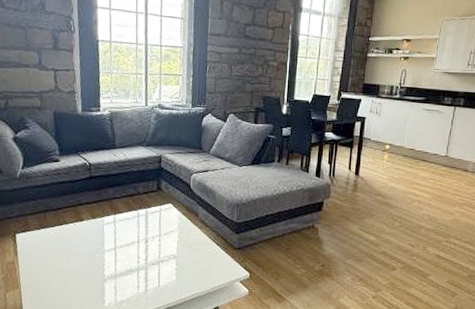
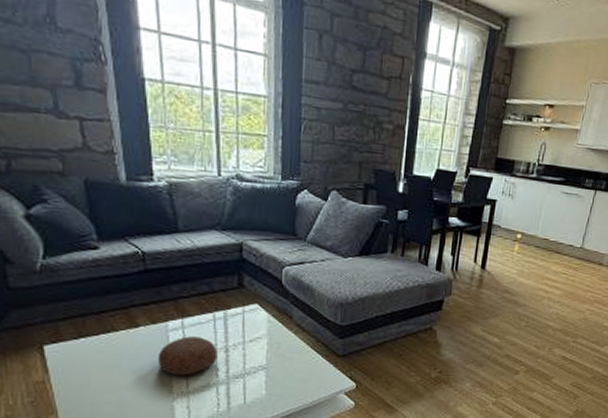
decorative bowl: none [94,229,140,262] -> present [157,336,218,376]

